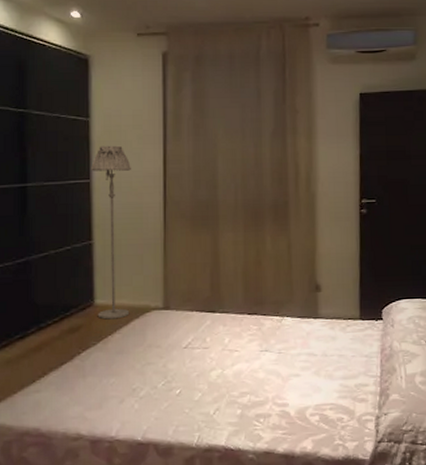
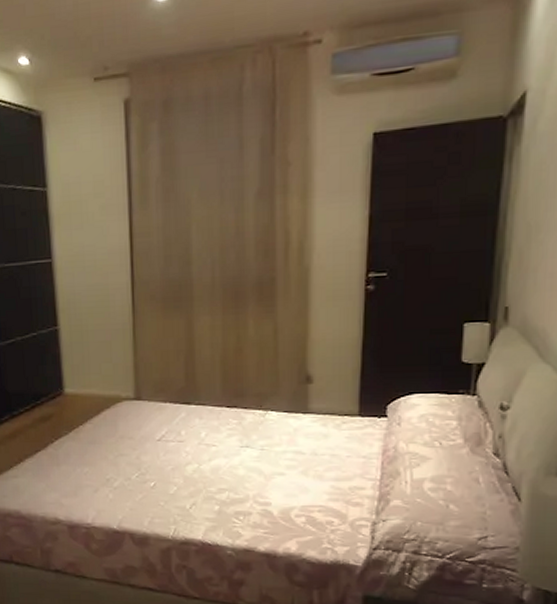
floor lamp: present [91,145,131,320] -> none [52,218,100,409]

